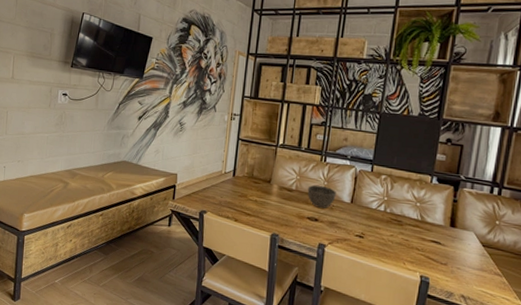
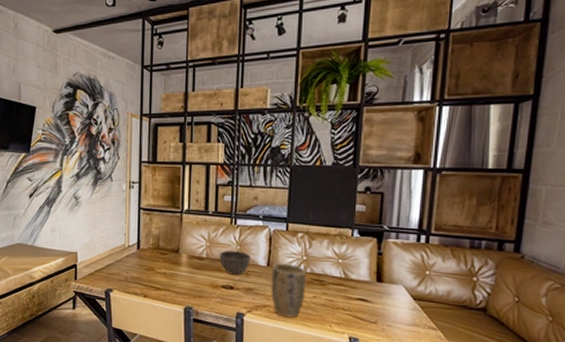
plant pot: none [352,201,386,253] -> present [271,263,307,318]

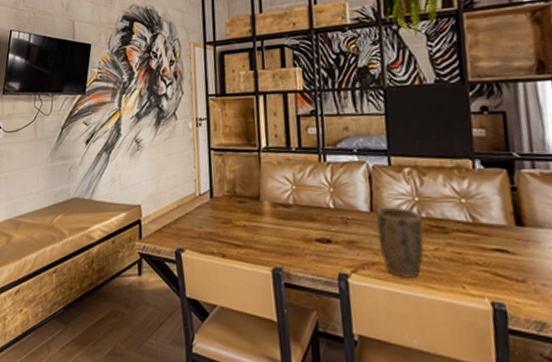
bowl: present [219,250,251,274] -> none [308,193,349,224]

